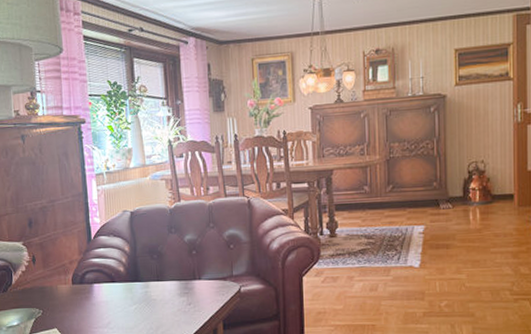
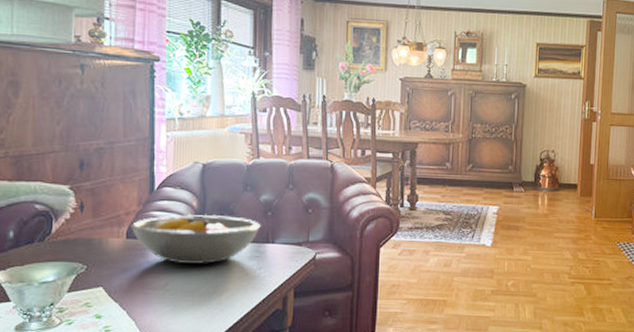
fruit bowl: none [75,257,187,304] -> present [131,214,261,265]

